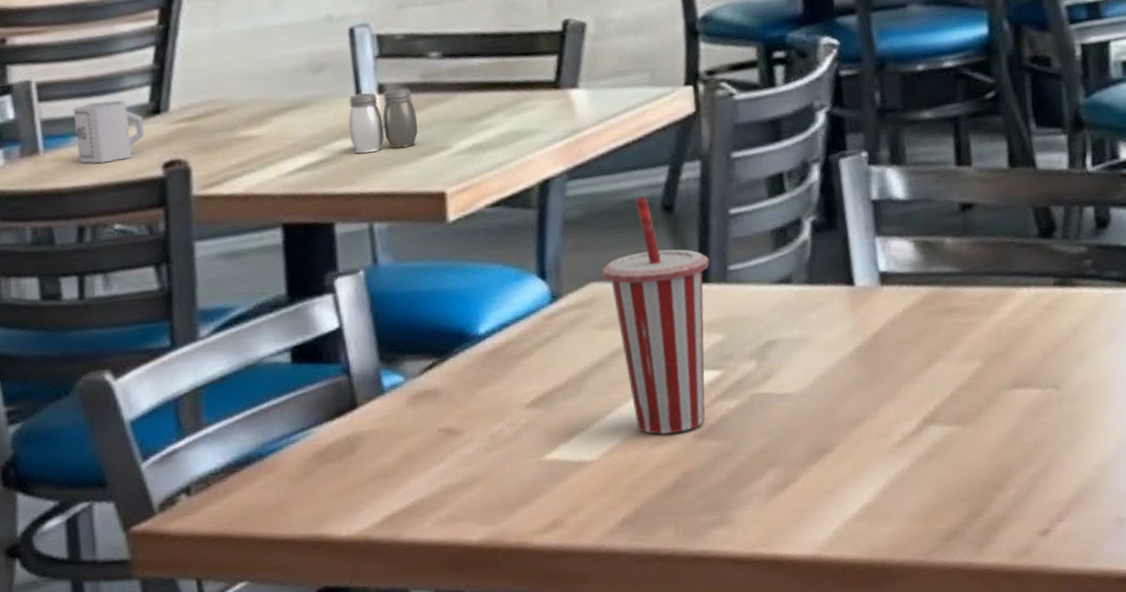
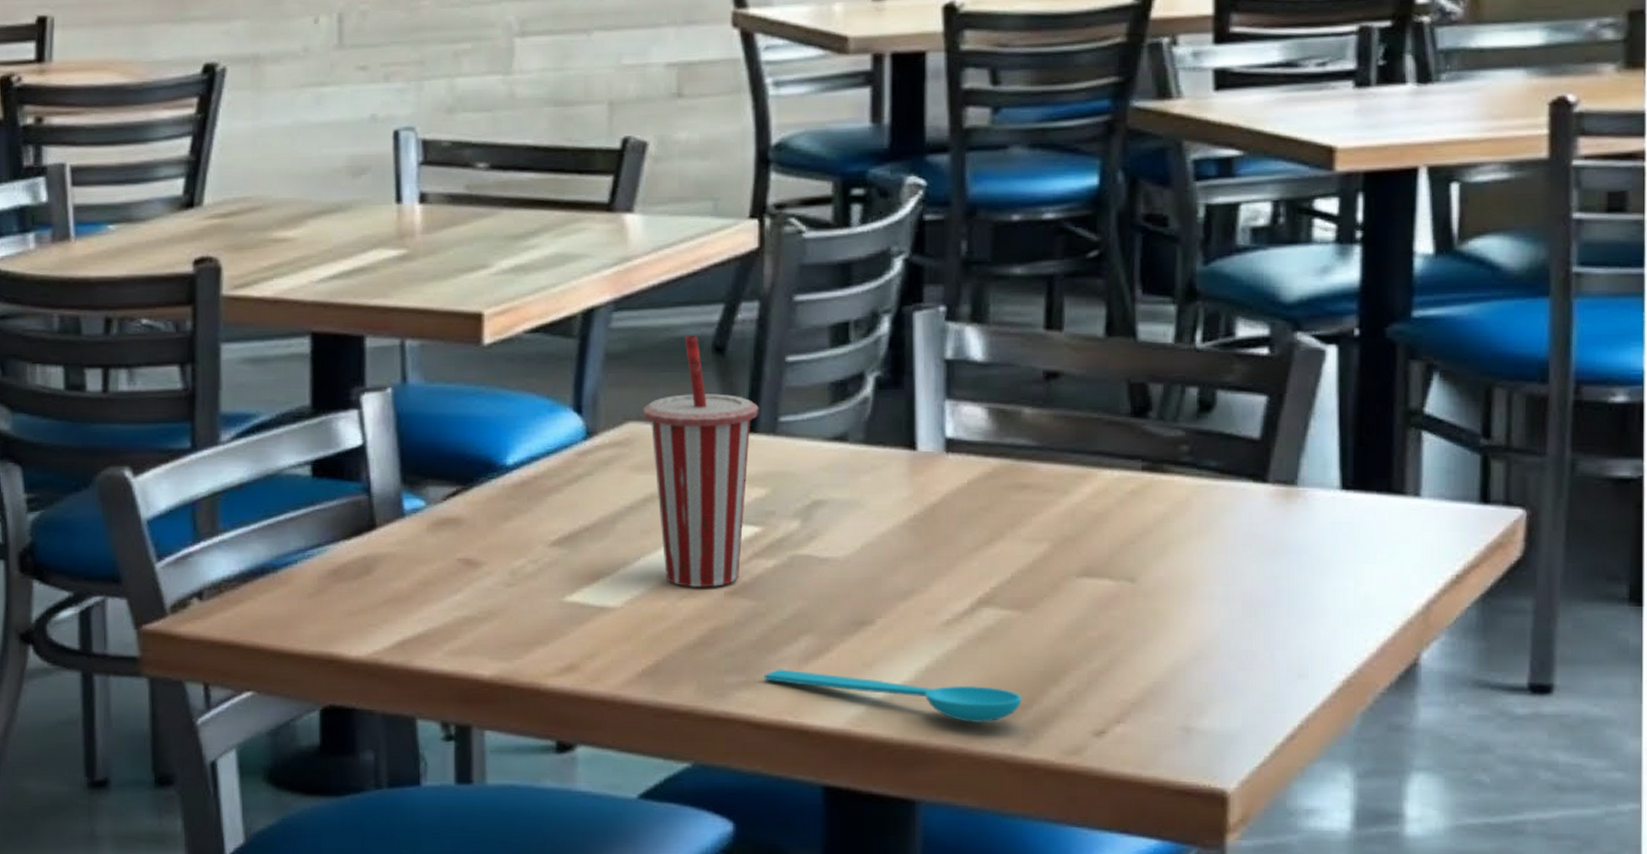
cup: present [73,100,145,164] -> none [106,190,177,255]
salt and pepper shaker: present [348,88,418,154] -> none [386,199,459,266]
spoon: none [736,500,973,536] -> present [764,669,1022,724]

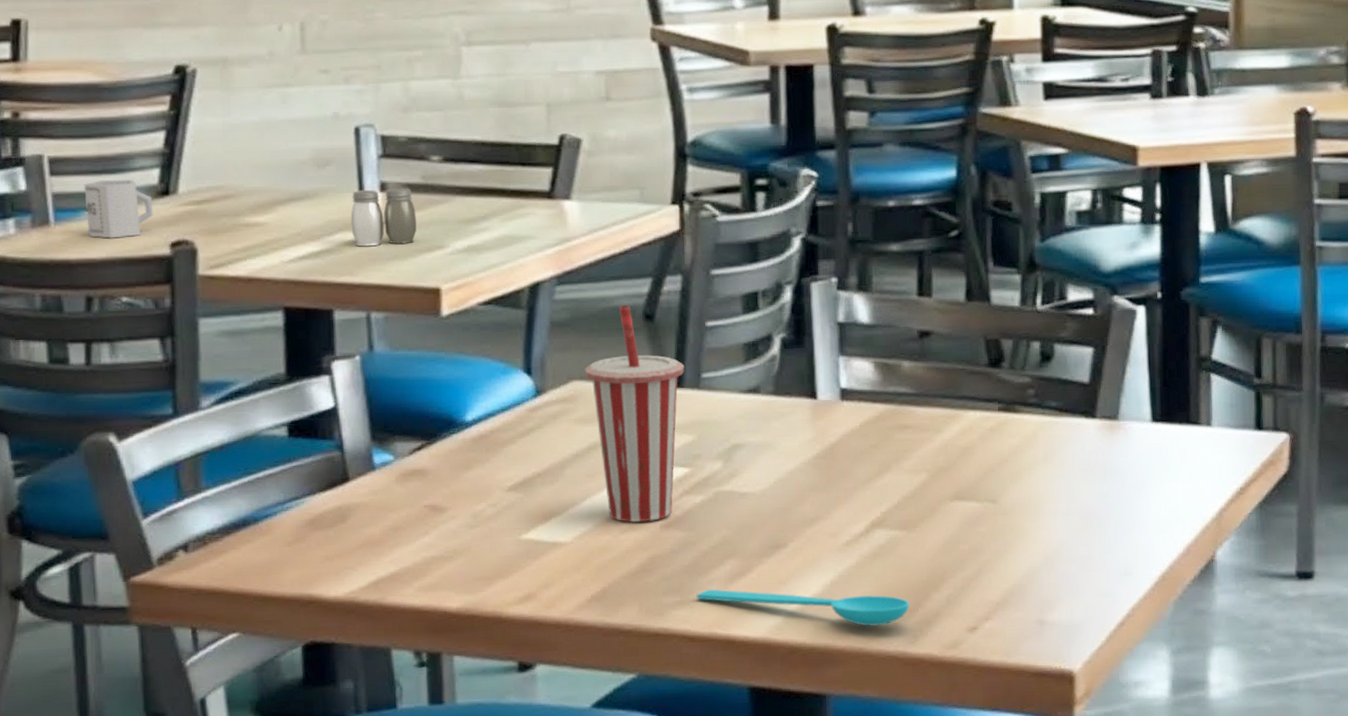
cup: none [106,190,177,255] -> present [84,180,154,239]
salt and pepper shaker: none [386,199,459,266] -> present [350,188,417,247]

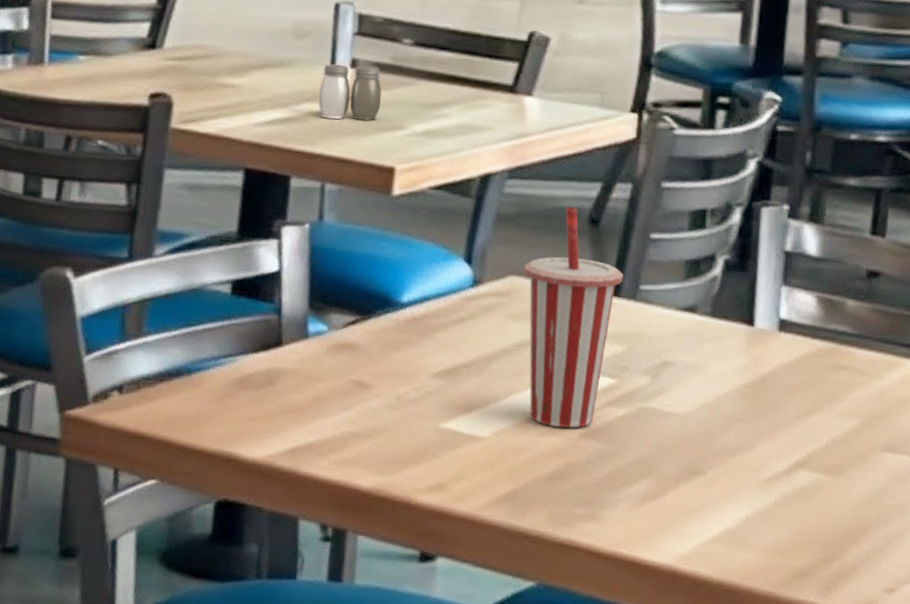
cup: present [84,180,154,239] -> none [76,28,139,84]
spoon: present [696,589,910,627] -> none [606,506,827,572]

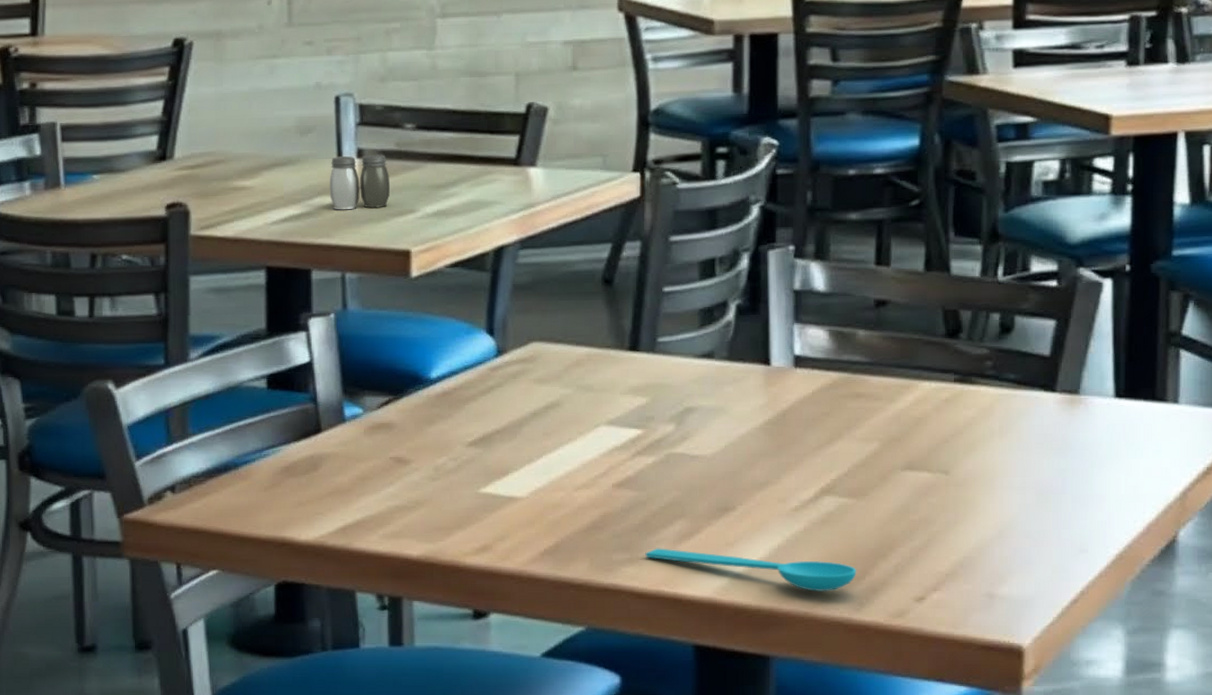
cup with straw: present [523,207,624,428] -> none [543,270,641,480]
spoon: none [606,506,827,572] -> present [645,548,857,592]

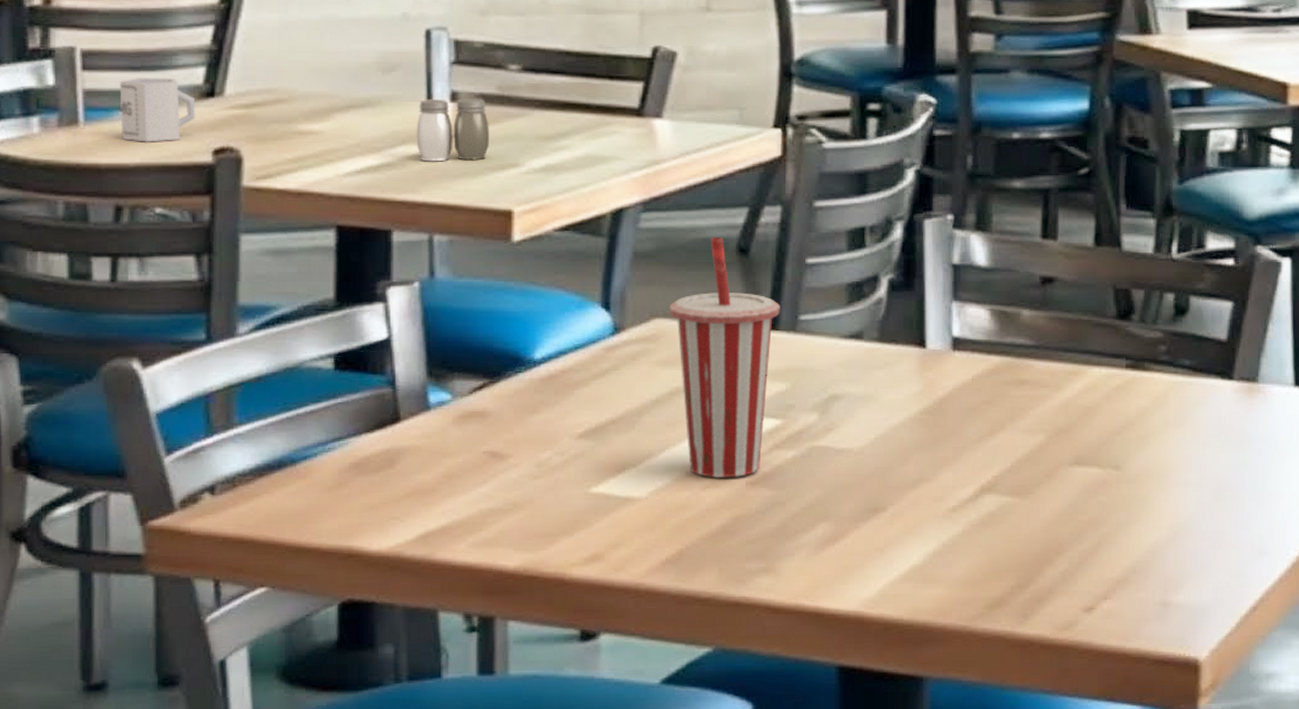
cup: none [91,146,152,200] -> present [119,78,196,142]
cup with straw: none [543,270,641,480] -> present [668,237,780,477]
spoon: present [645,548,857,592] -> none [783,555,1020,603]

